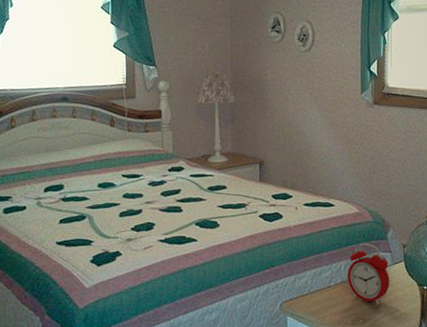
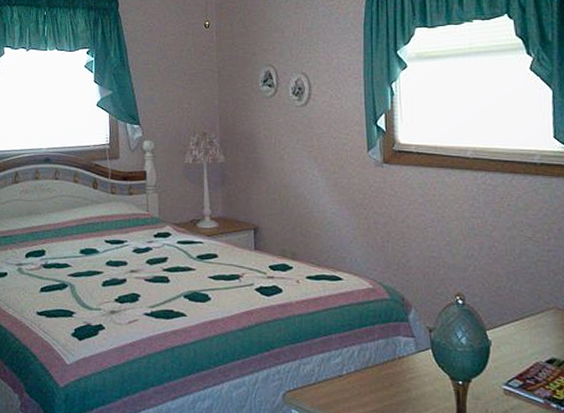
alarm clock: present [347,243,390,305] -> none [362,325,415,401]

